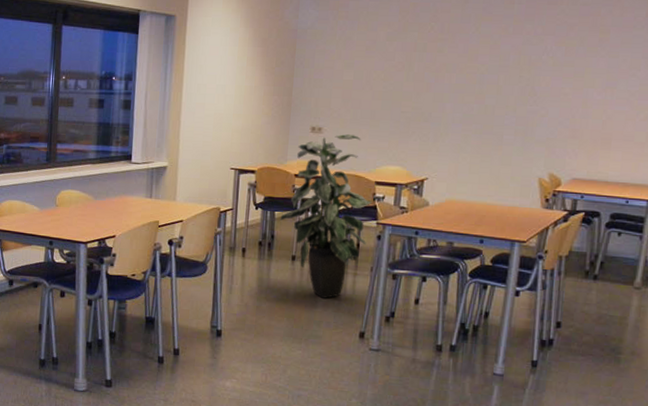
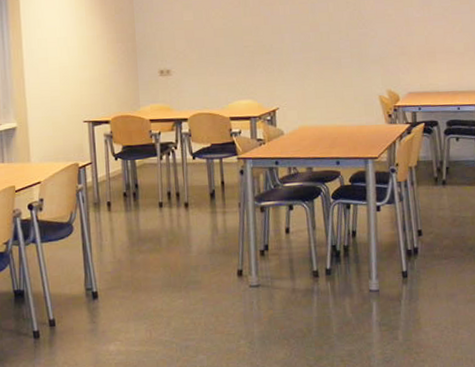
indoor plant: present [280,134,372,299] -> none [141,74,230,242]

